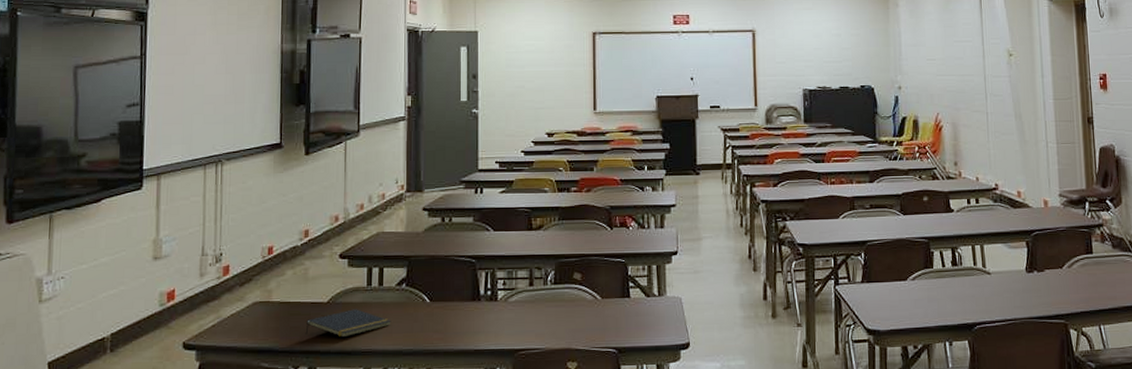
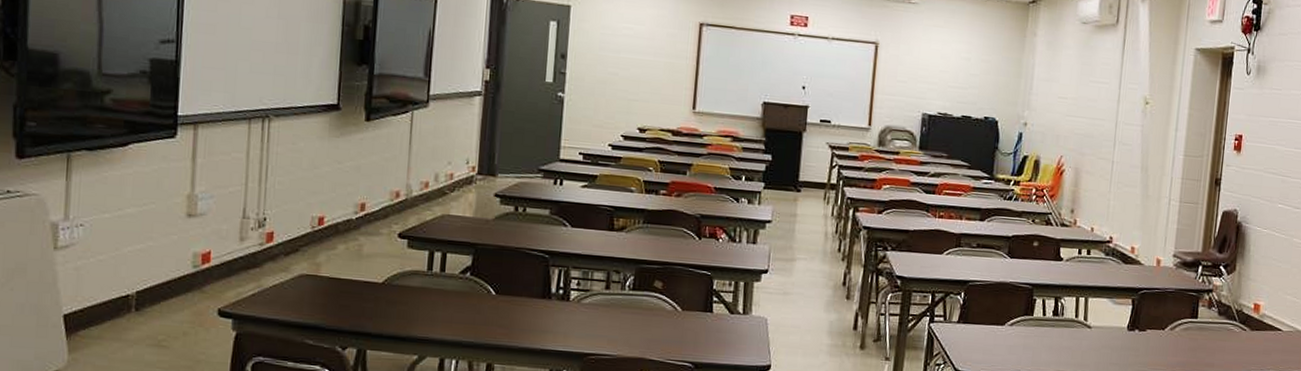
notepad: present [305,309,392,338] -> none [356,293,452,323]

